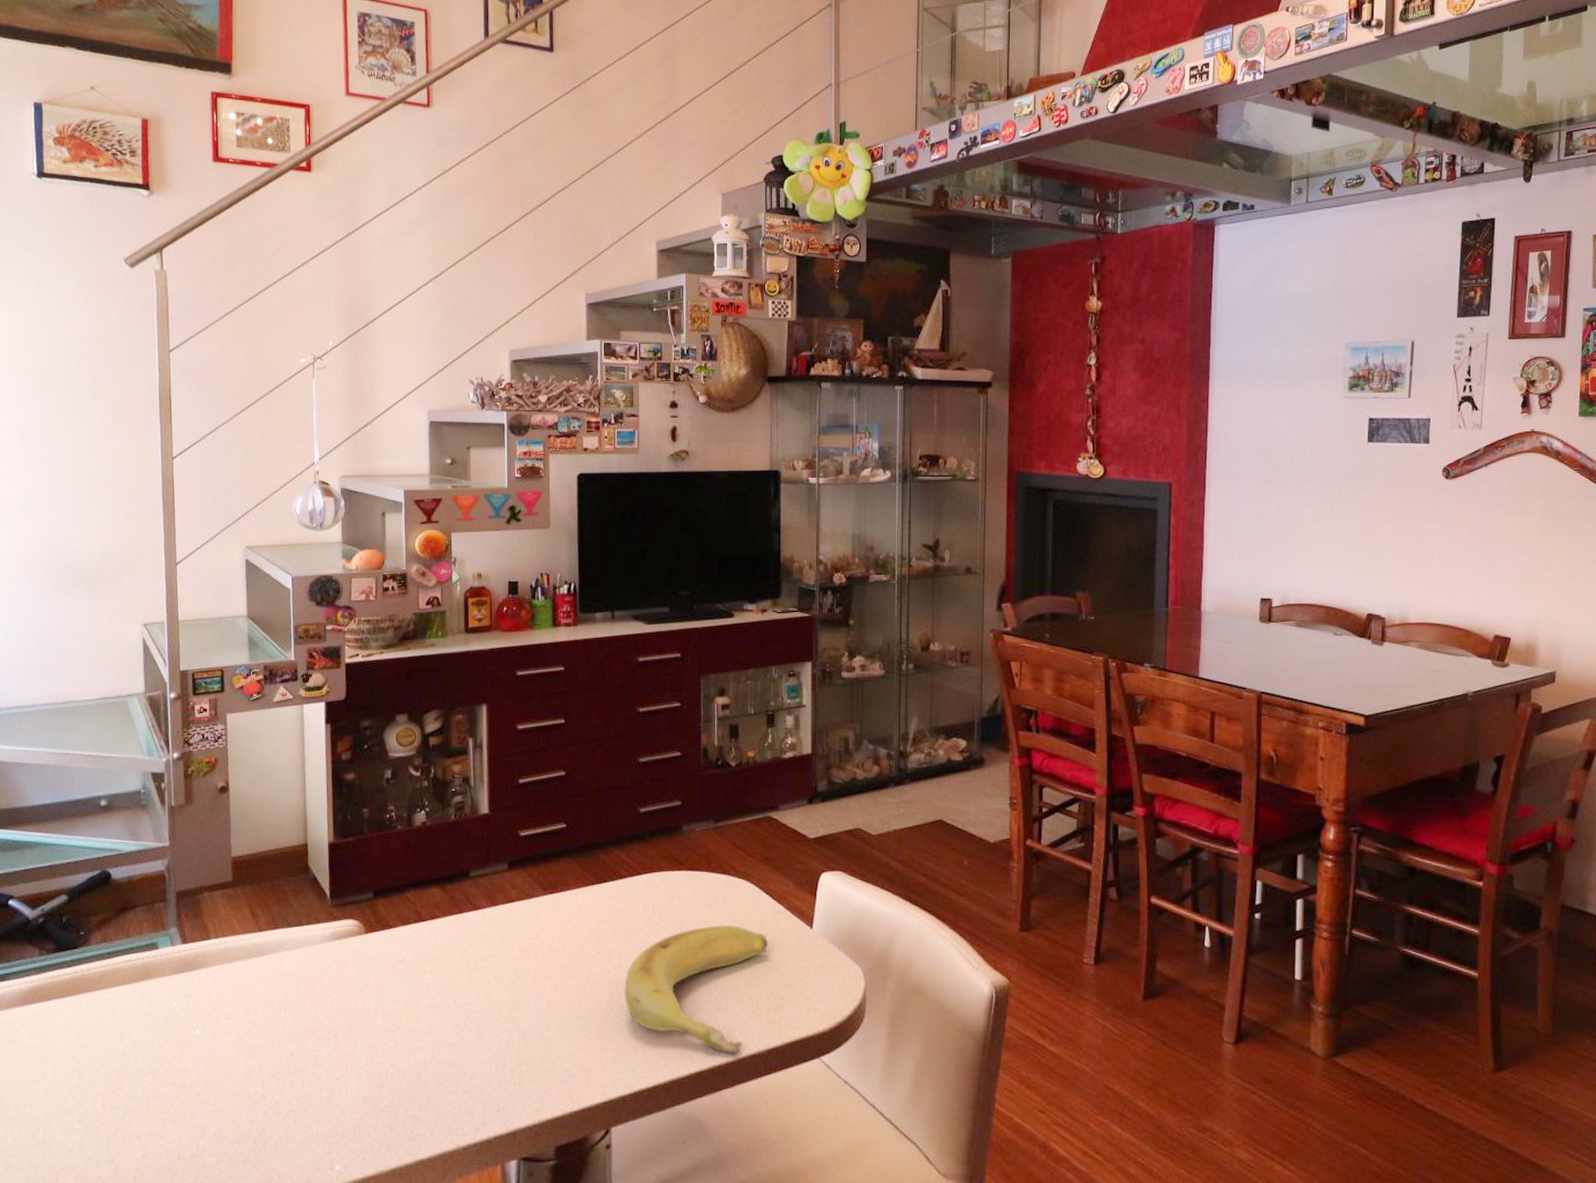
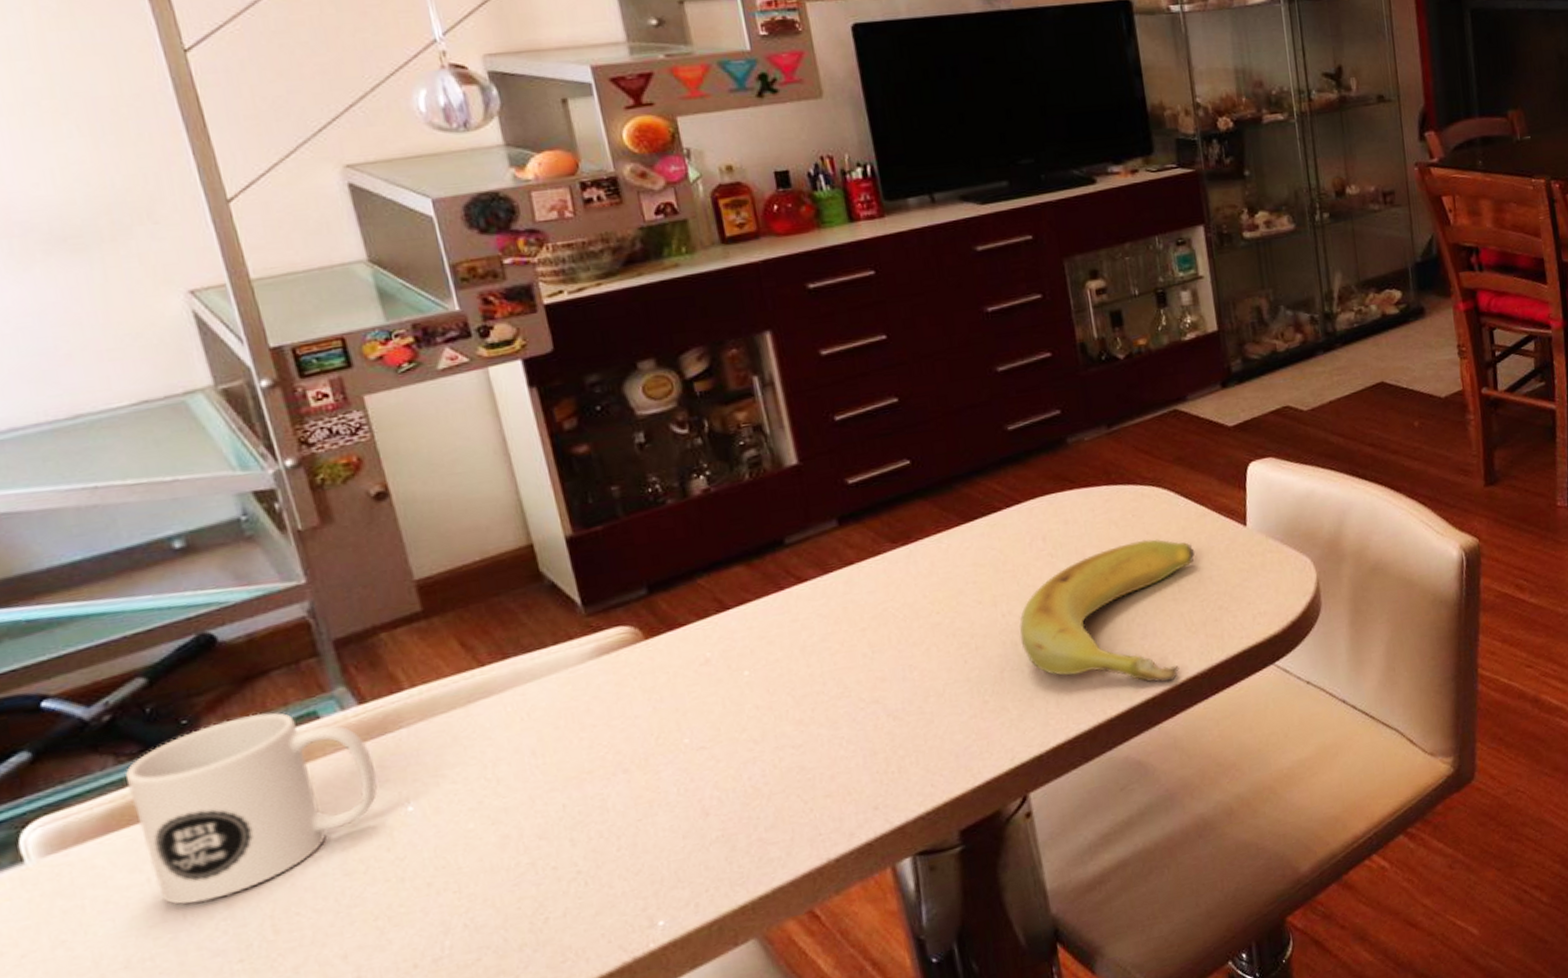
mug: none [42,936,183,1072] -> present [126,713,377,905]

